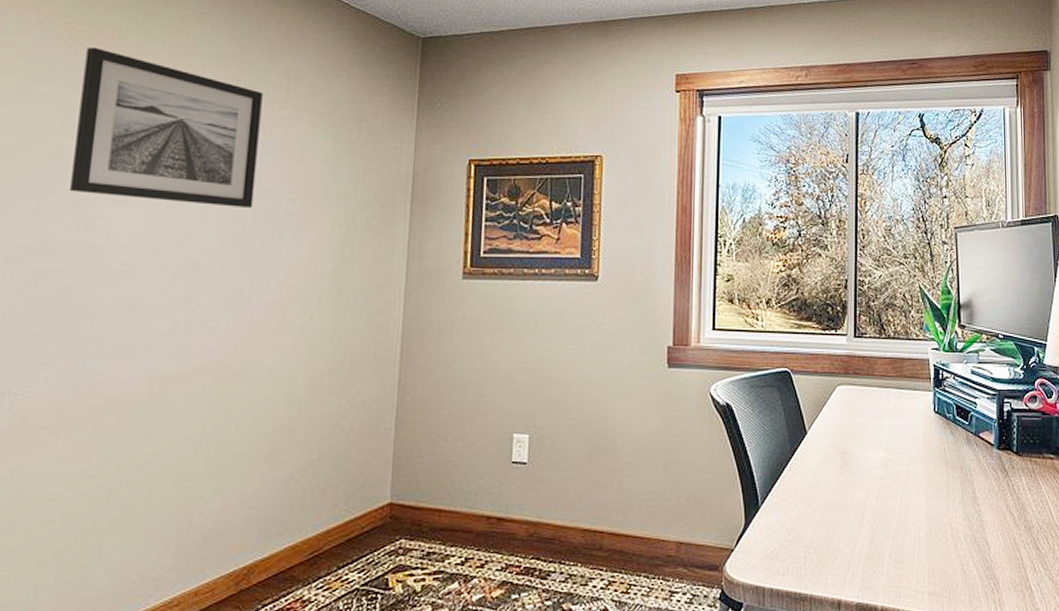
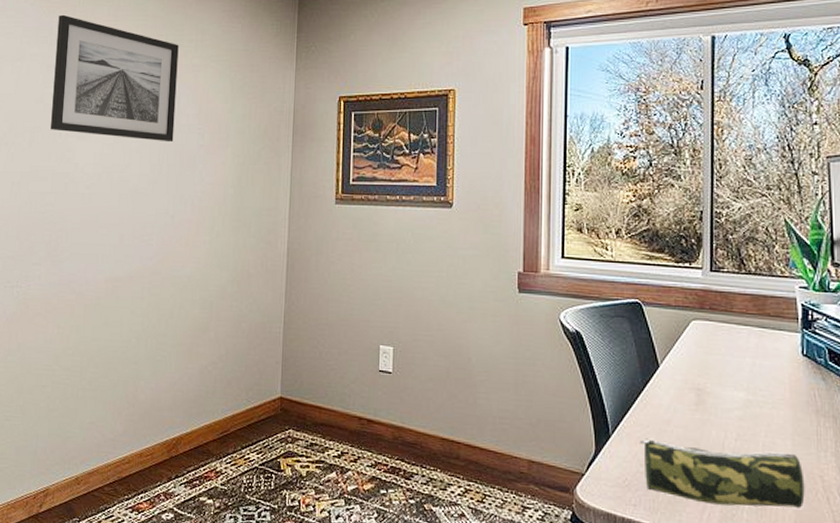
pencil case: none [787,505,936,564] -> present [639,438,805,508]

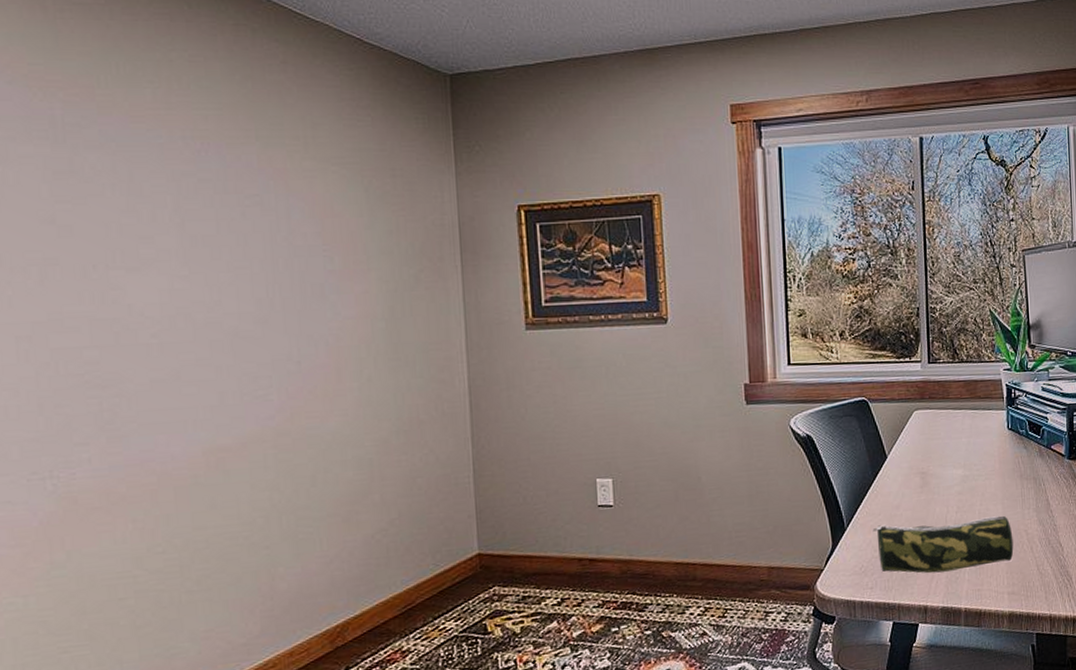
wall art: present [51,14,179,142] -> none [63,98,287,270]

